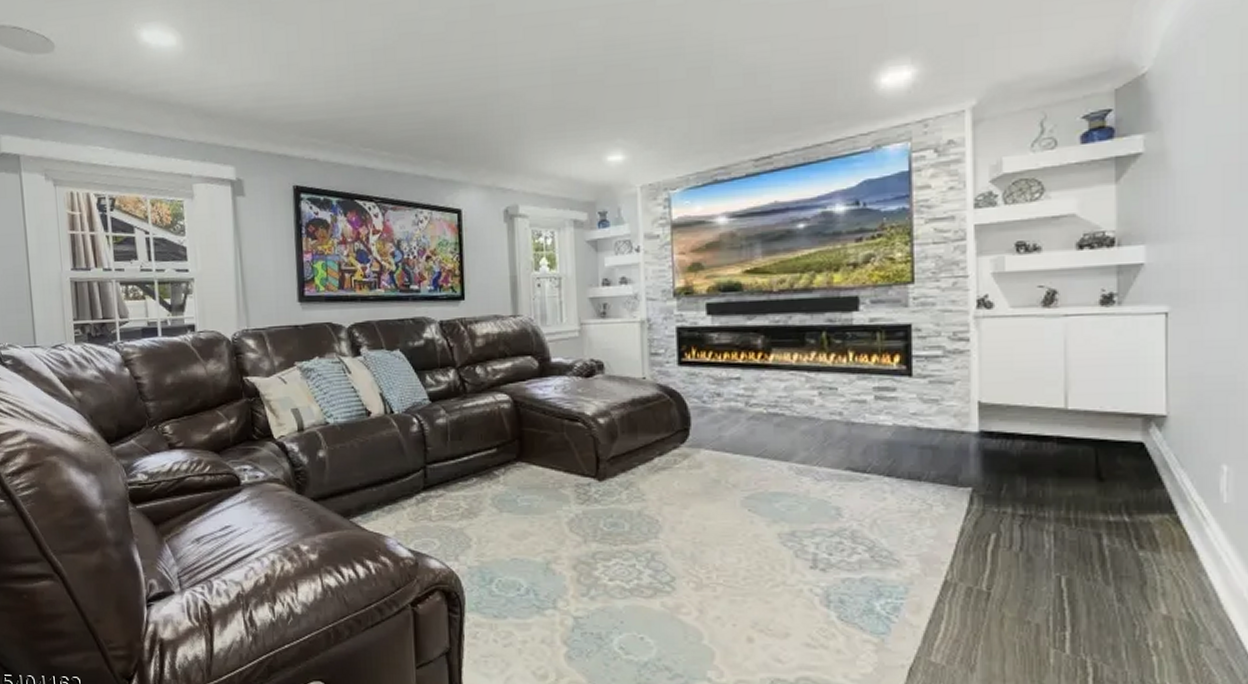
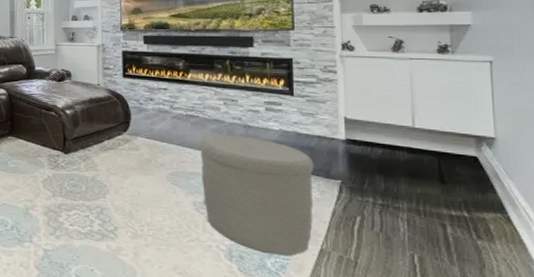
basket: none [786,436,938,594] -> present [200,134,314,256]

